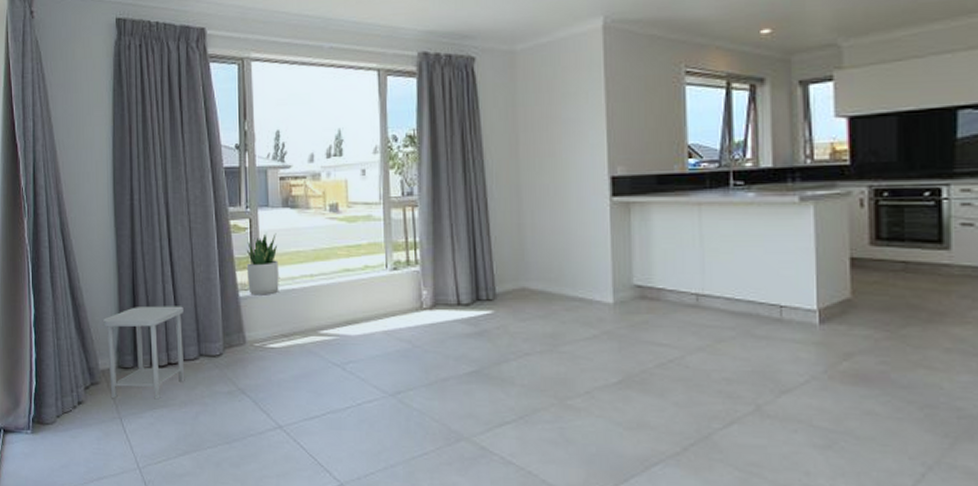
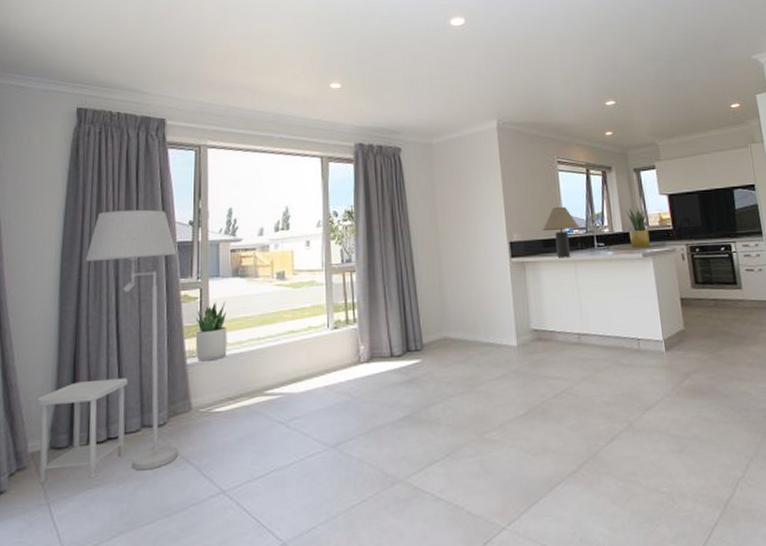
floor lamp: none [137,131,235,398] -> present [86,209,179,471]
table lamp: none [658,132,710,199] -> present [543,206,580,258]
planter: none [781,133,816,189] -> present [626,206,650,248]

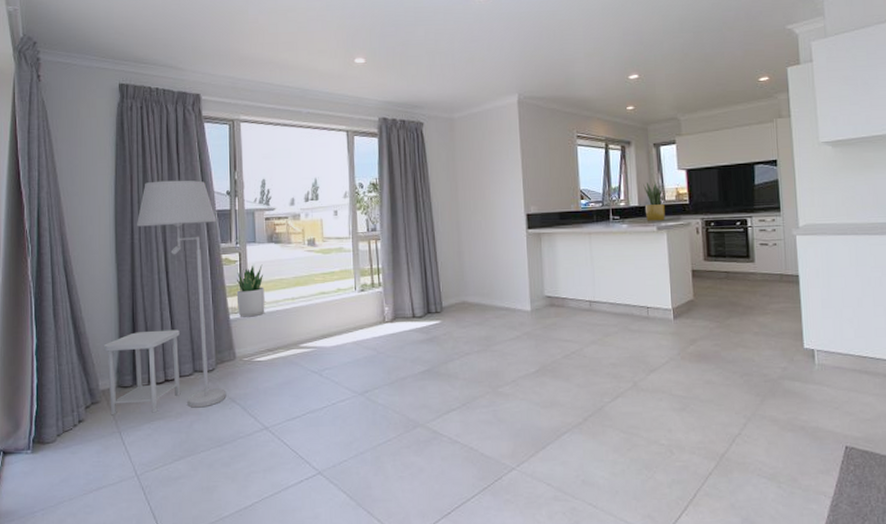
table lamp: present [543,206,580,258] -> none [560,180,596,230]

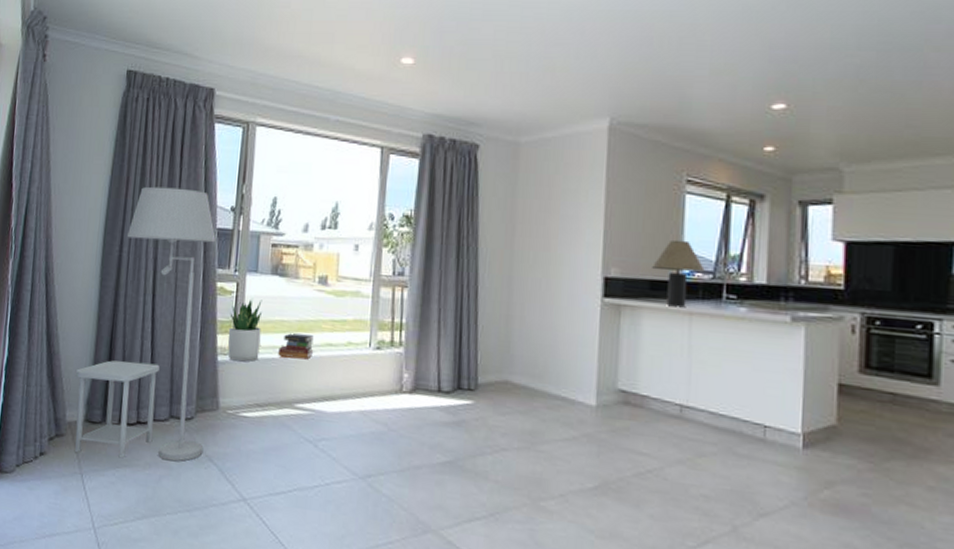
books: none [281,287,311,308] -> present [278,333,314,360]
table lamp: none [560,180,596,230] -> present [652,239,705,308]
planter: present [643,181,667,221] -> none [776,252,811,309]

